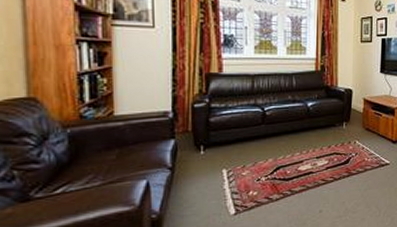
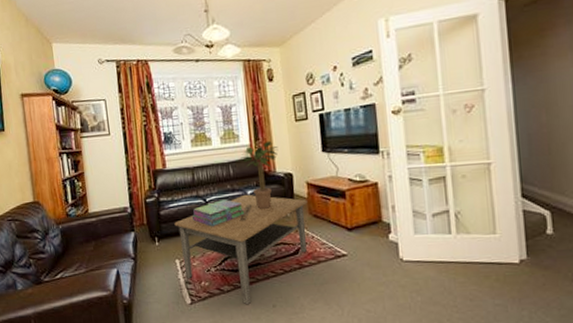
coffee table: none [225,106,362,212] -> present [174,194,308,305]
stack of books: none [246,110,303,137] -> present [191,199,245,227]
potted plant: none [305,57,342,122] -> present [241,140,278,210]

